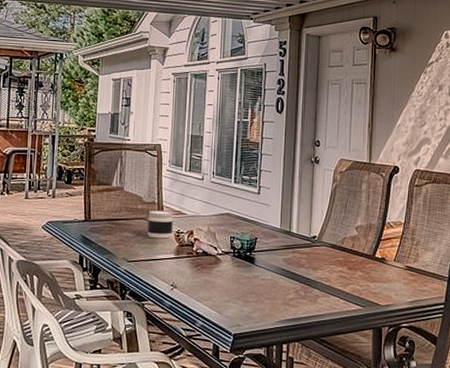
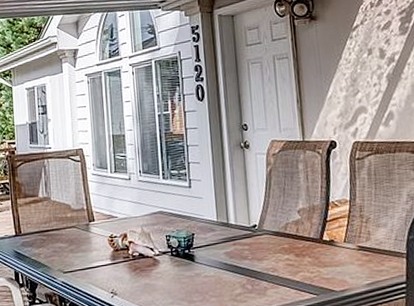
jar: present [147,210,173,239] -> none [78,215,106,246]

